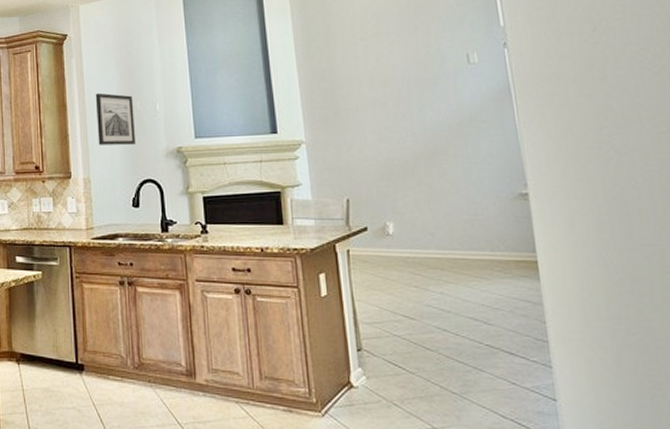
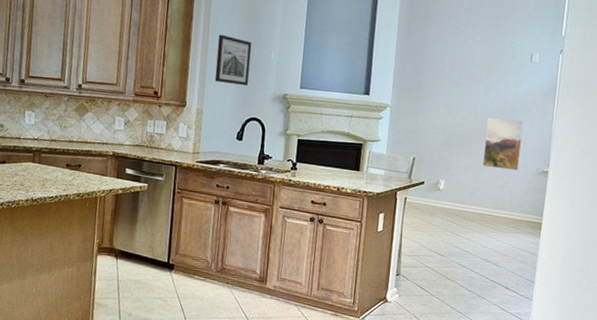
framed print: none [430,135,487,199] -> present [482,117,524,171]

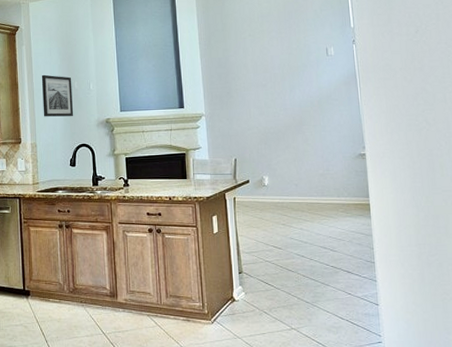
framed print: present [482,117,524,171] -> none [297,110,336,158]

